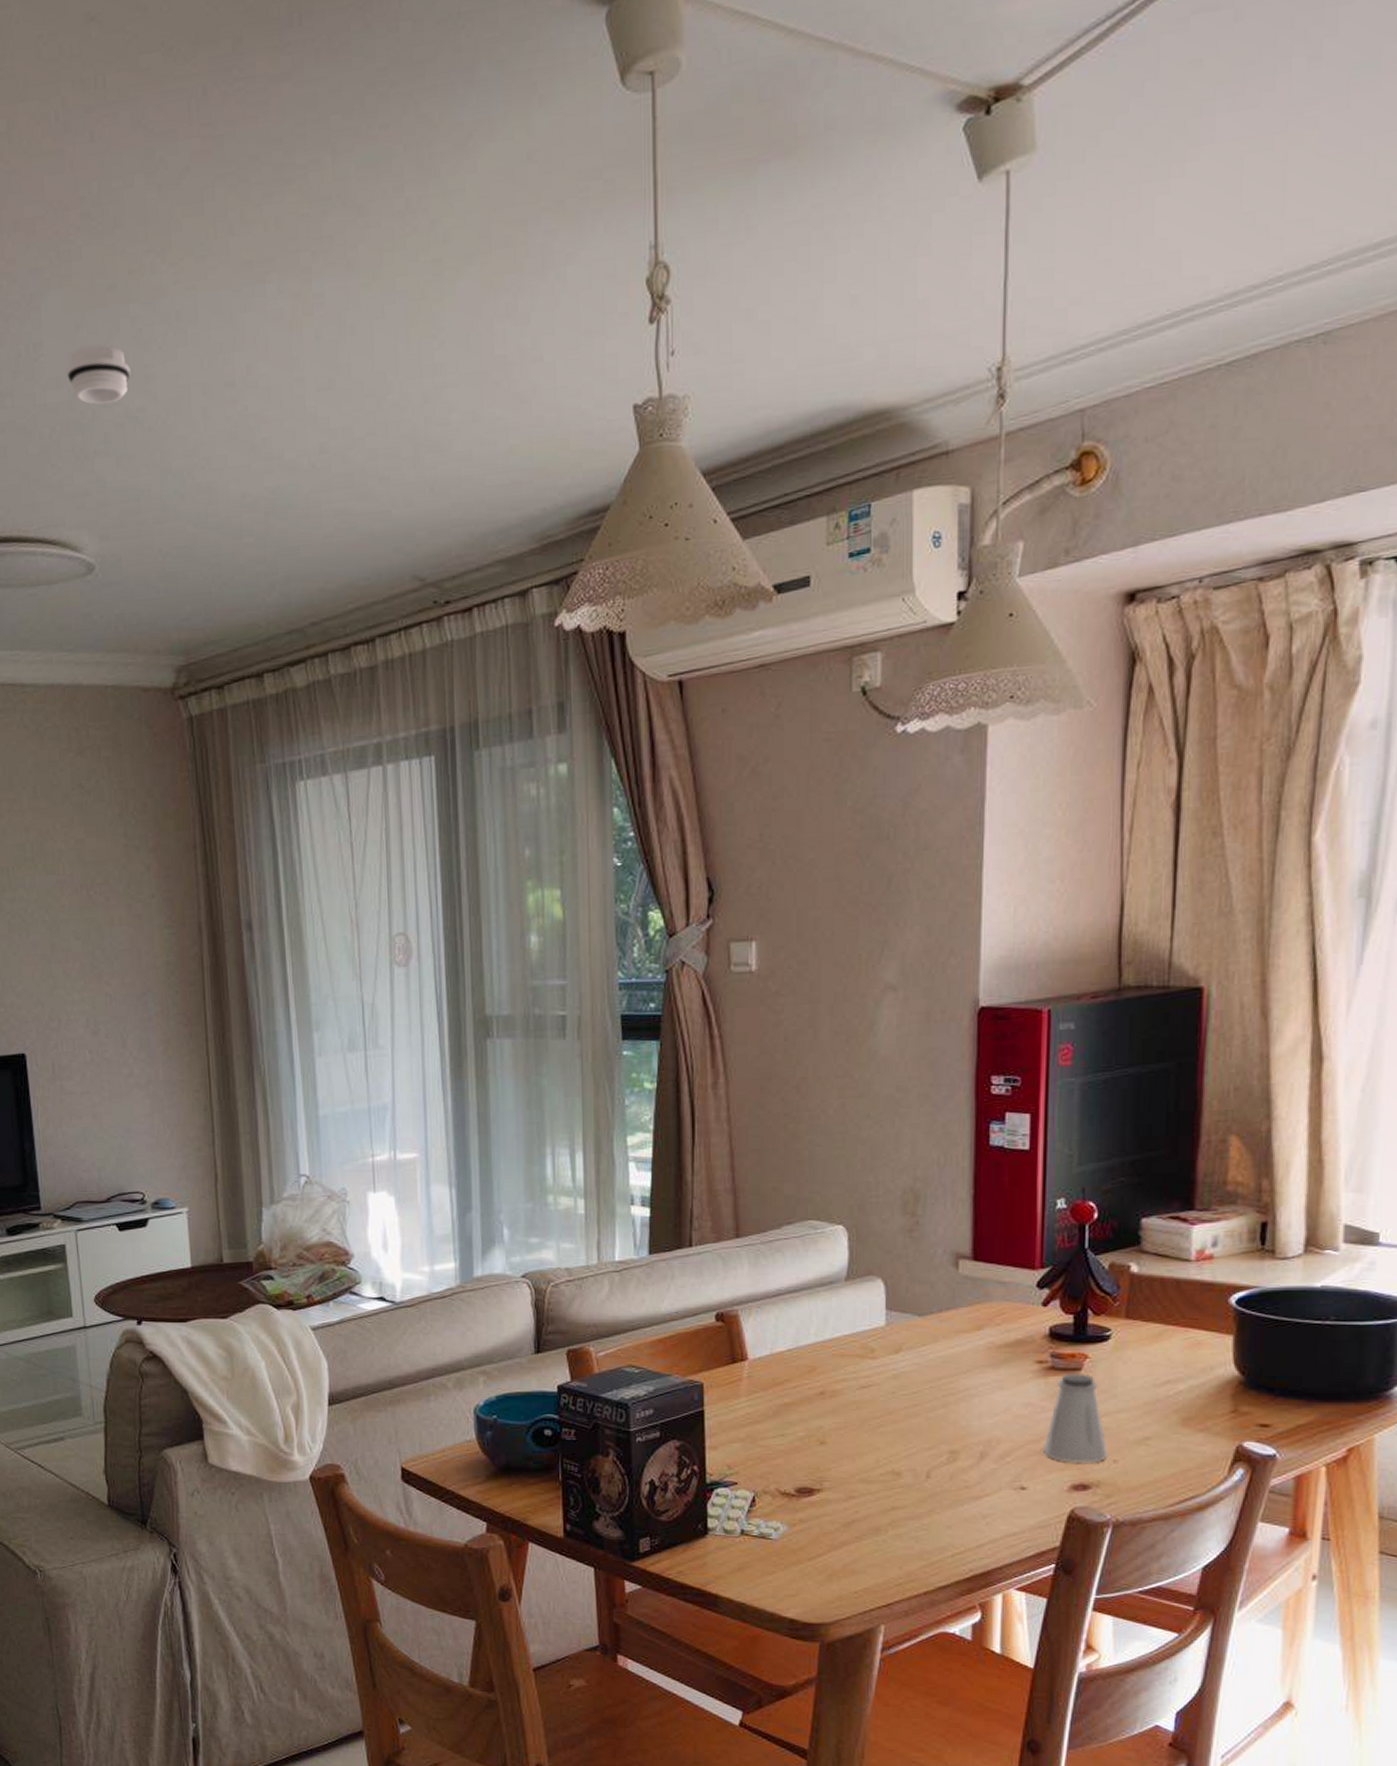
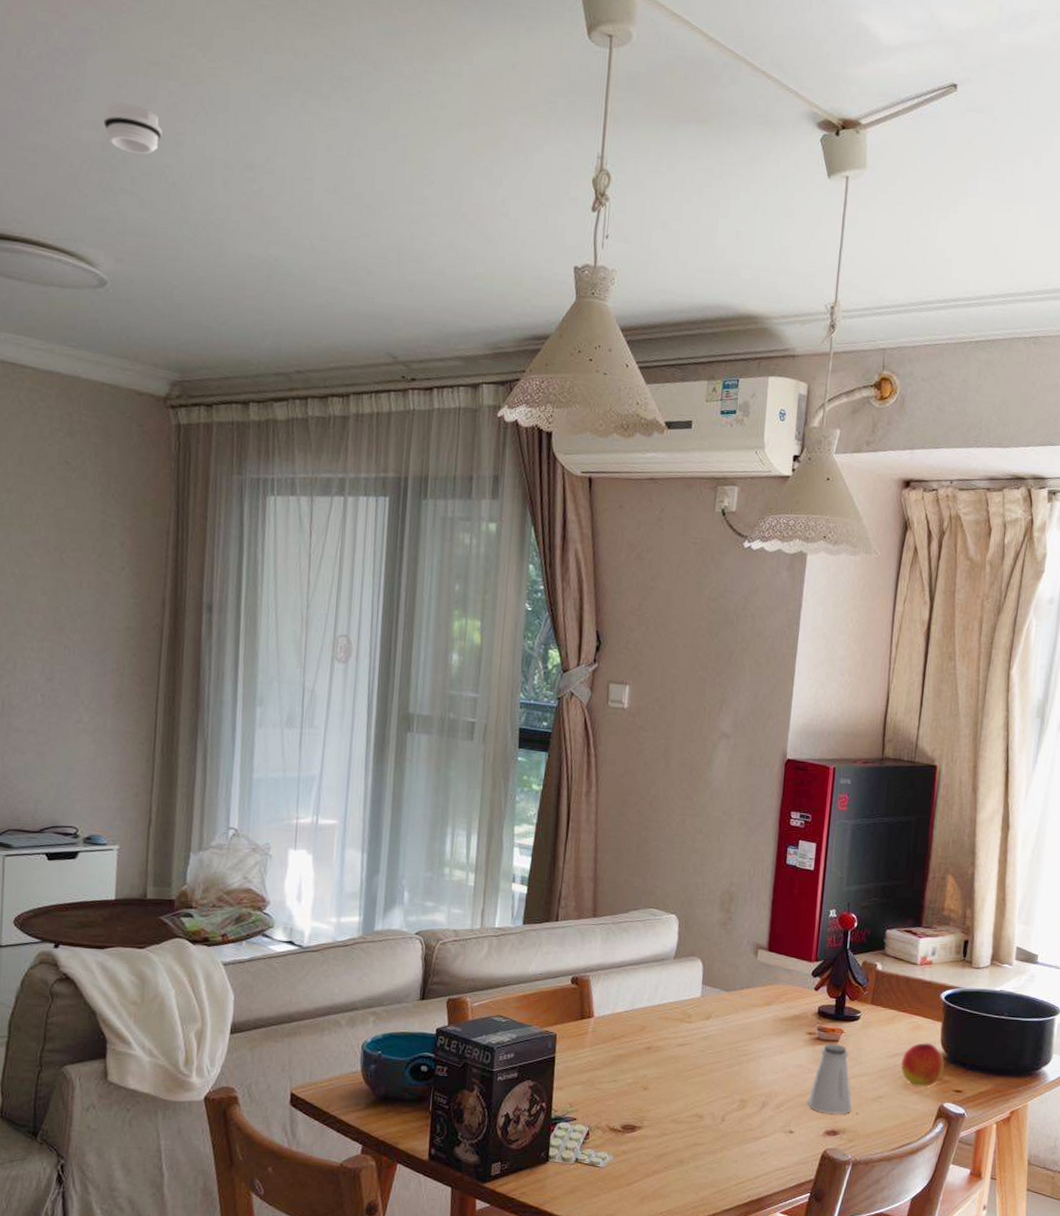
peach: none [1174,1363,1242,1422] -> present [900,1042,945,1087]

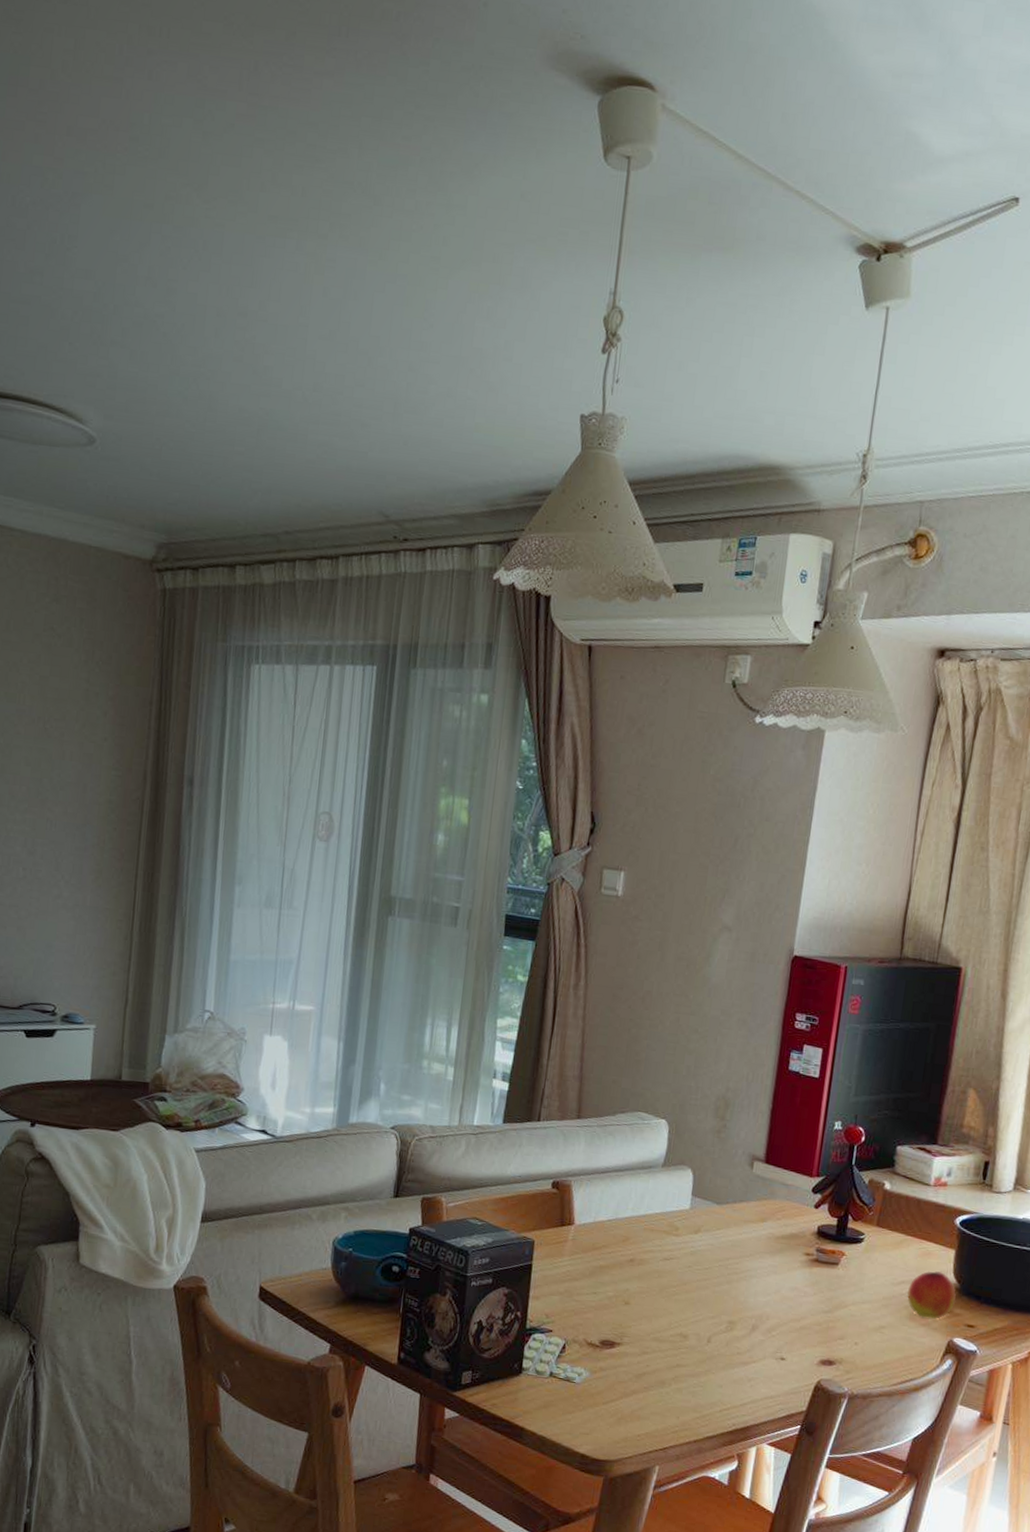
smoke detector: present [103,102,163,154] -> none [96,249,155,304]
saltshaker: present [807,1044,853,1115] -> none [801,1266,852,1343]

